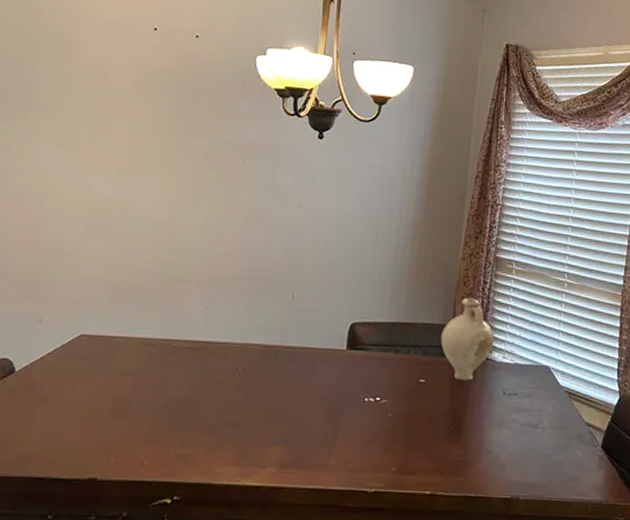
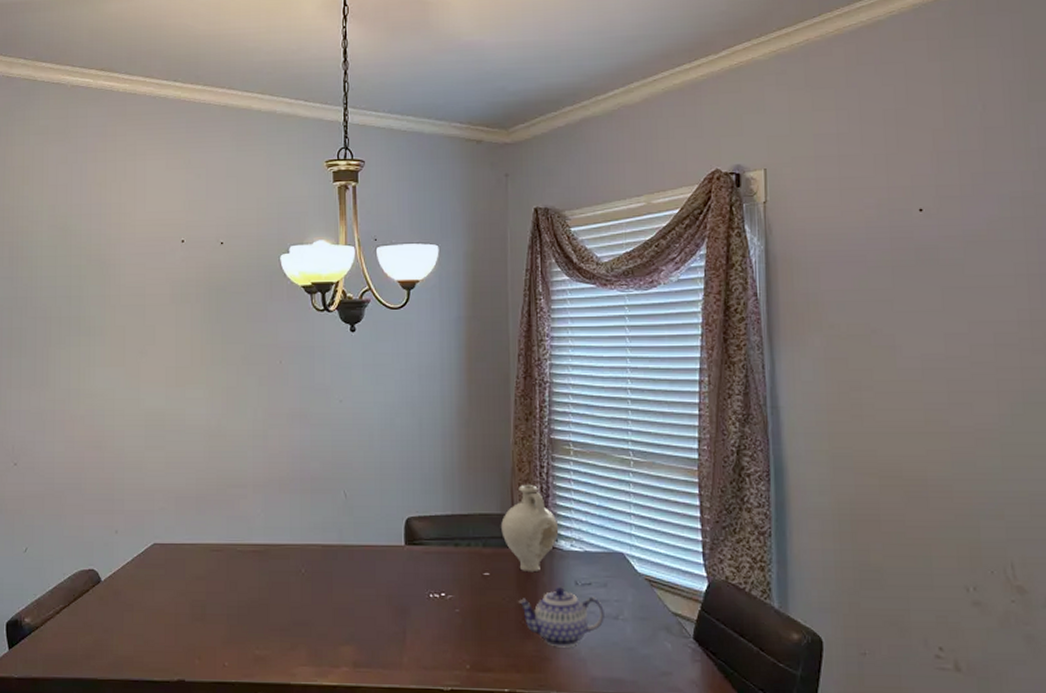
teapot: none [449,396,526,453] -> present [518,587,604,648]

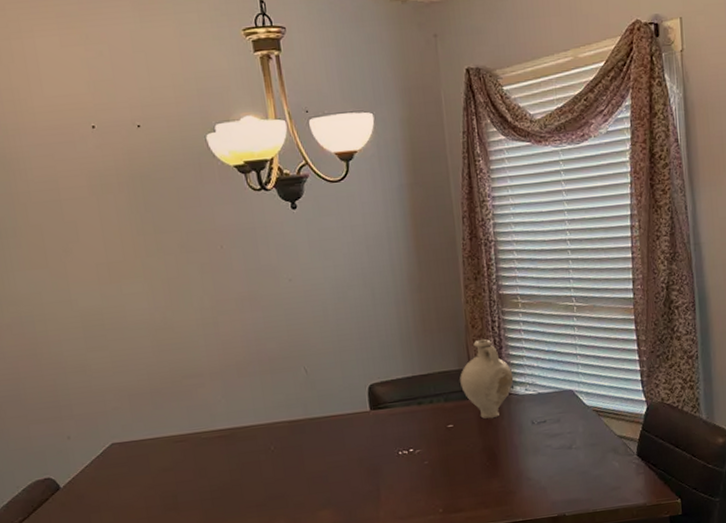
teapot: present [518,587,604,648] -> none [482,428,560,481]

